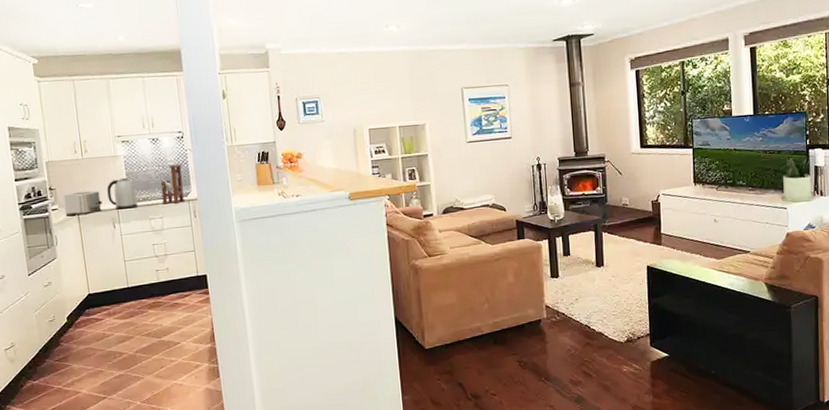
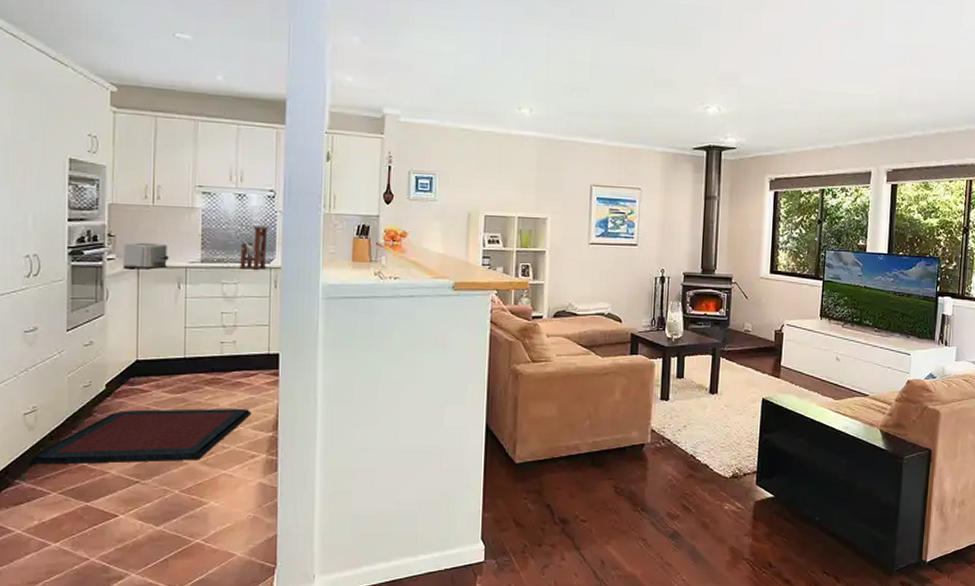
doormat: none [15,325,191,392] -> present [29,408,252,465]
kettle: present [107,177,138,210] -> none [176,233,210,269]
planter: present [780,157,815,203] -> none [905,302,939,350]

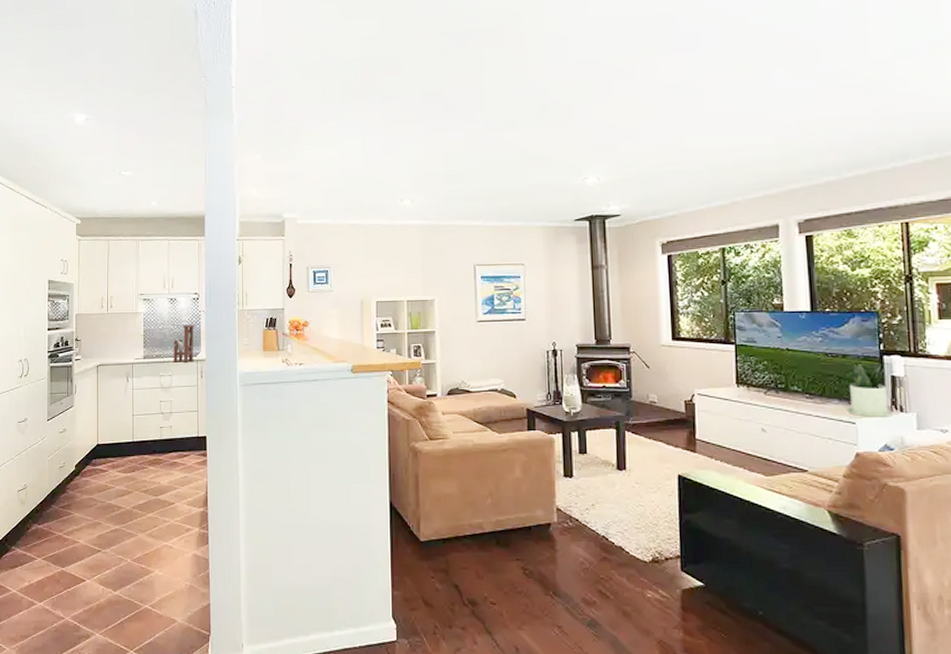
doormat: present [29,408,252,465] -> none [22,485,186,534]
toaster: present [122,242,169,270] -> none [86,344,120,367]
planter: none [905,302,939,350] -> present [847,363,893,417]

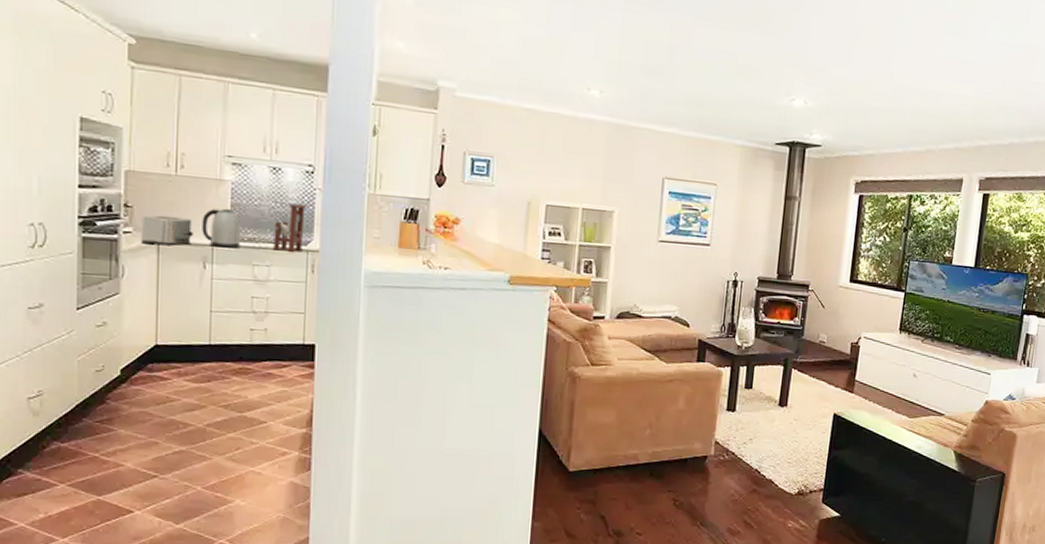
toaster: none [86,344,120,367] -> present [140,215,193,247]
kettle: none [125,334,150,364] -> present [202,208,240,249]
planter: present [847,363,893,417] -> none [986,319,1023,370]

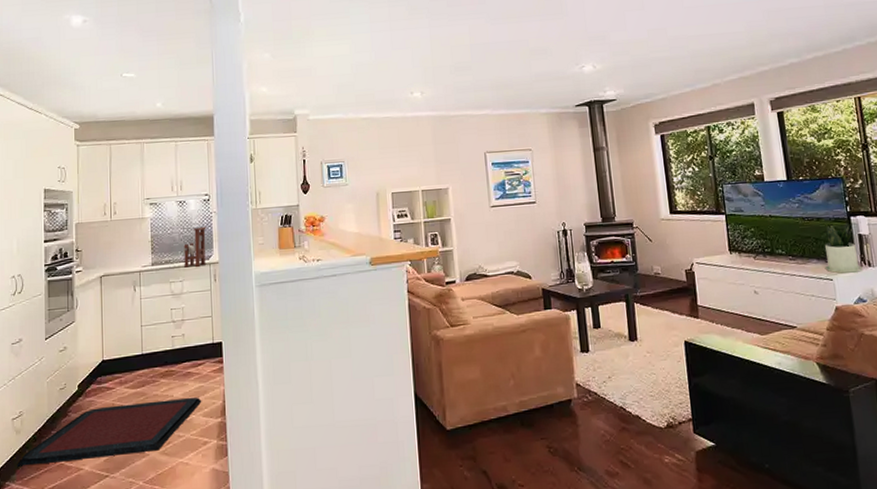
doormat: none [34,398,284,455] -> present [17,397,202,467]
toaster: present [140,215,193,247] -> none [88,252,125,279]
kettle: present [202,208,240,249] -> none [131,240,159,272]
planter: none [986,319,1023,370] -> present [824,224,863,274]

